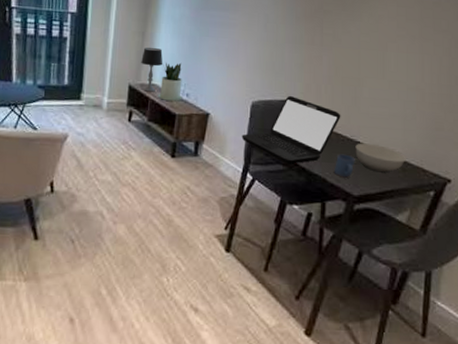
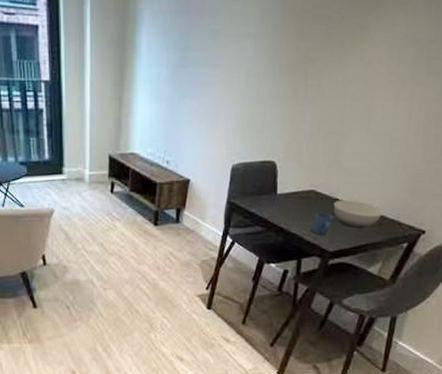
table lamp: present [141,47,163,92] -> none [120,113,142,161]
planter: present [158,62,183,101] -> none [138,128,163,169]
laptop: present [241,95,341,164] -> none [222,155,321,225]

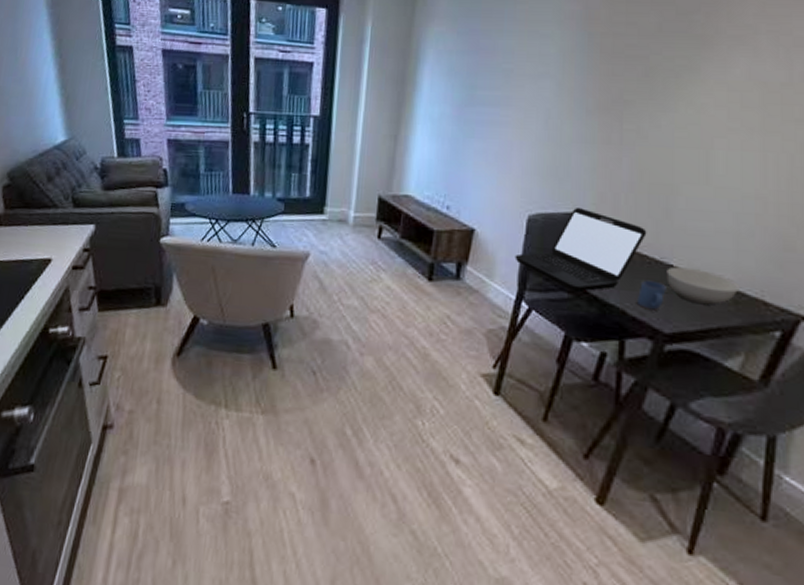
laptop: none [222,155,321,225] -> present [515,207,647,292]

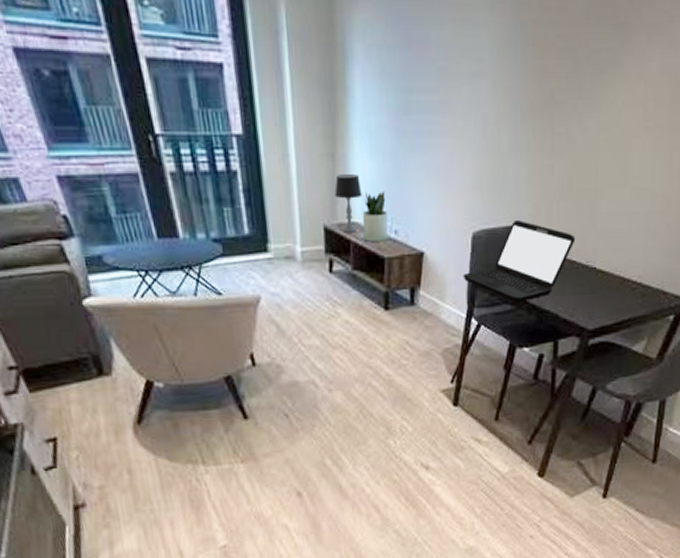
table lamp: none [393,152,419,205] -> present [334,173,363,233]
planter: none [412,169,442,215] -> present [360,190,390,242]
mug: present [636,280,666,311] -> none [567,284,591,311]
bowl: present [666,267,740,306] -> none [591,268,646,301]

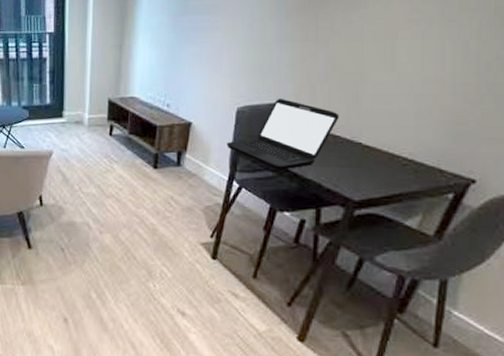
table lamp: present [334,173,363,233] -> none [119,59,142,105]
planter: present [360,190,390,242] -> none [138,73,163,112]

